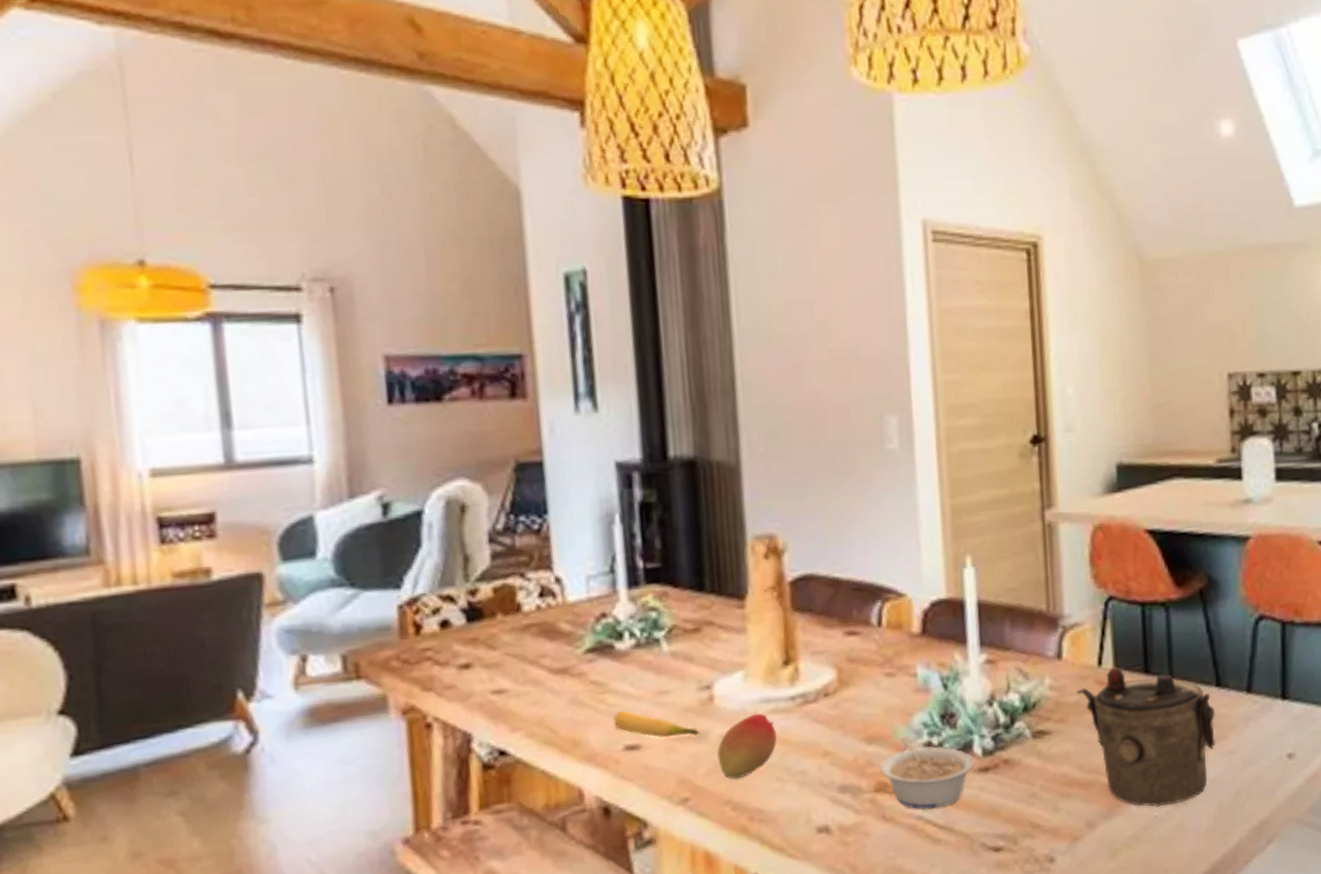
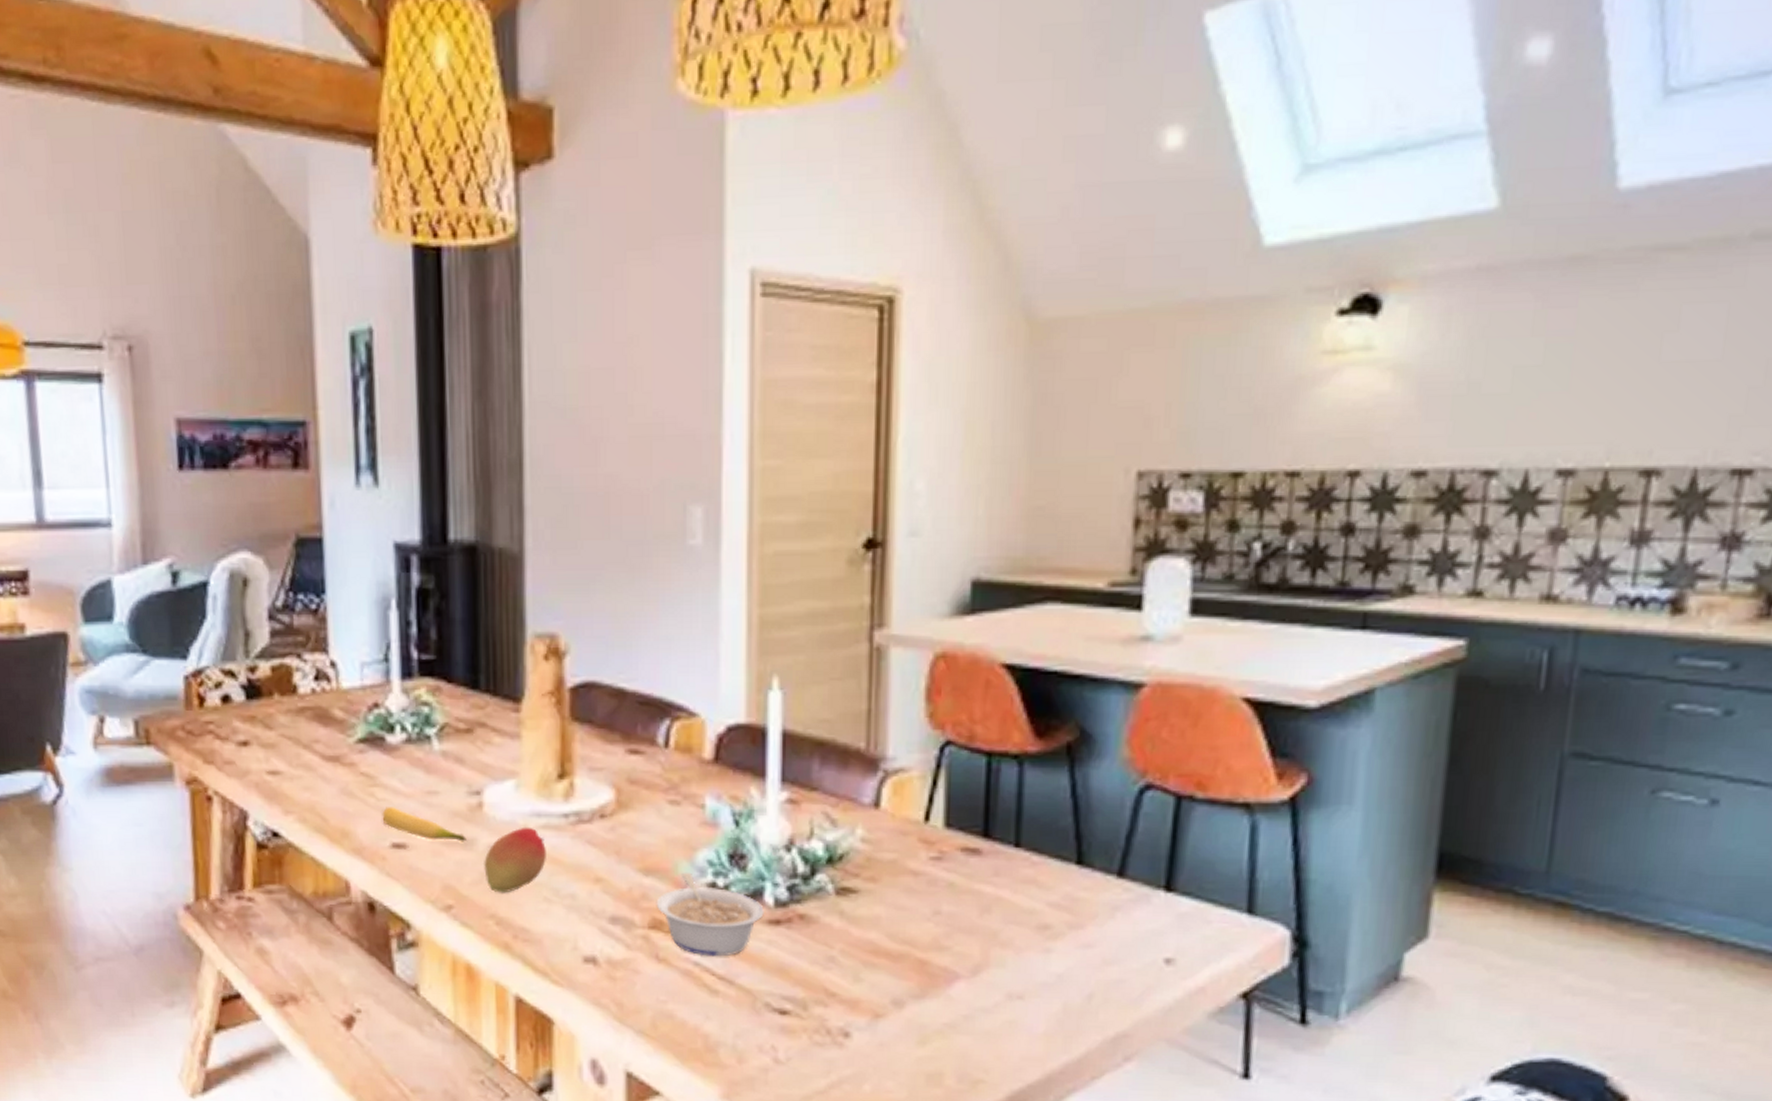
teapot: present [1077,666,1216,807] -> none [894,825,1073,997]

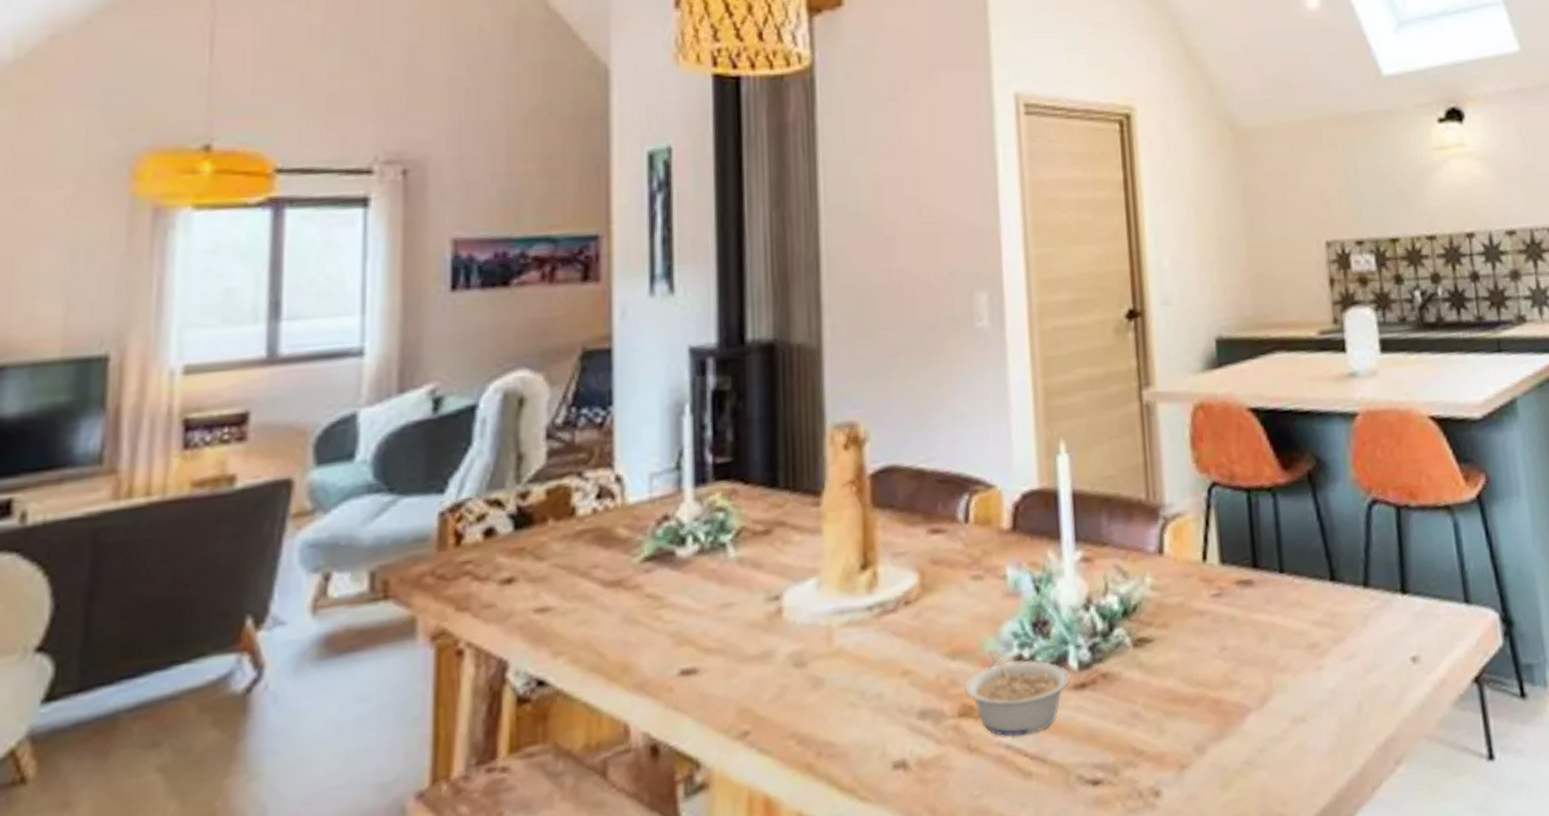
banana: present [382,807,466,842] -> none [669,628,765,659]
fruit: present [484,827,546,893] -> none [784,627,851,707]

